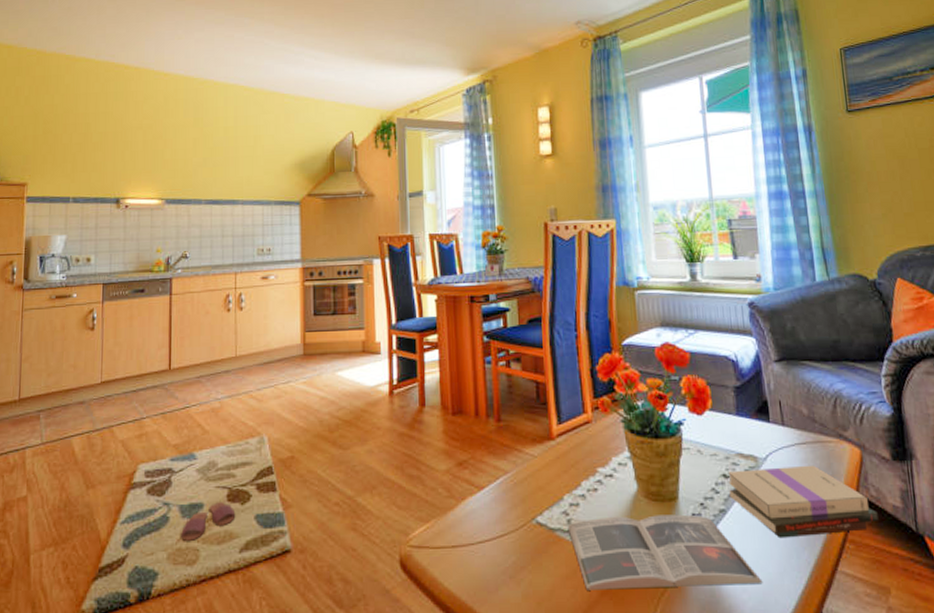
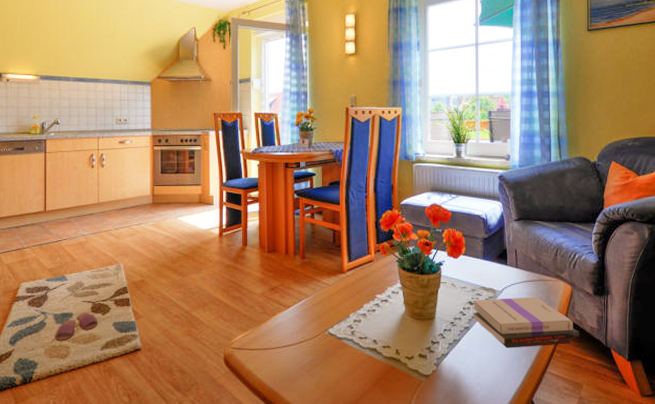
magazine: present [567,514,763,590] -> none [351,330,492,382]

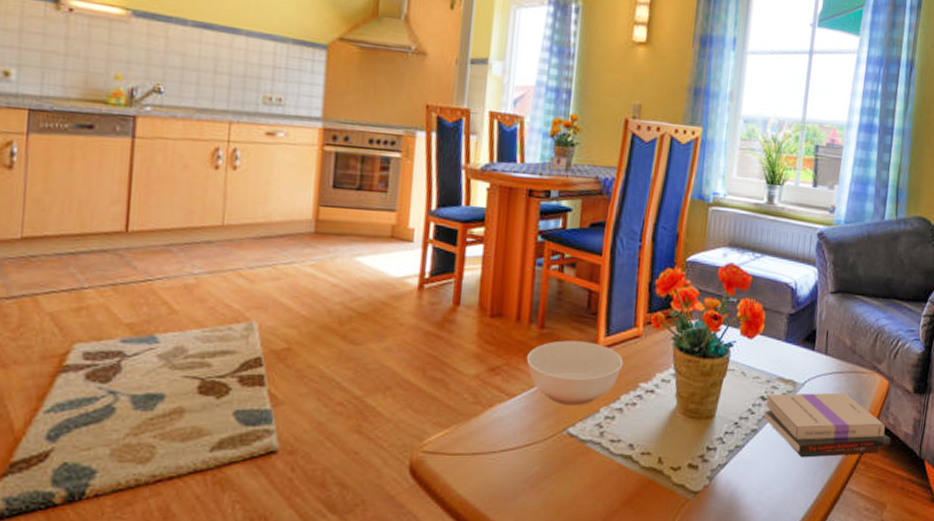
slippers: present [55,313,98,340] -> none [131,394,208,436]
bowl: none [295,266,363,313] -> present [526,340,624,406]

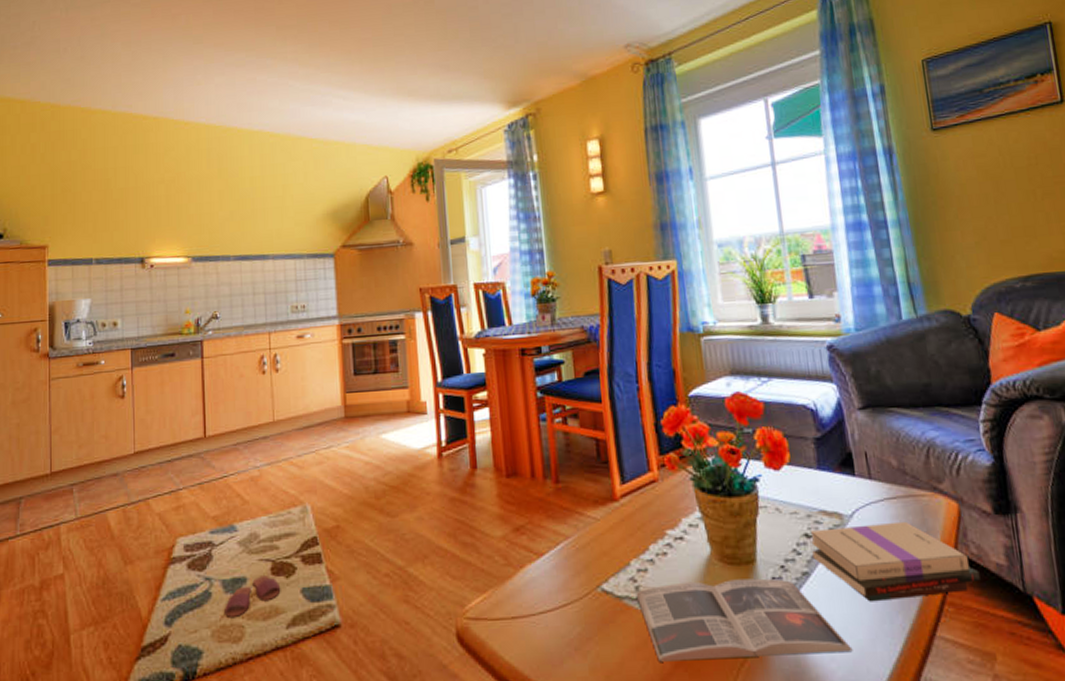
slippers: none [131,394,208,436] -> present [225,575,281,617]
bowl: present [526,340,624,406] -> none [547,491,645,561]
magazine: none [599,431,779,500] -> present [636,578,853,662]

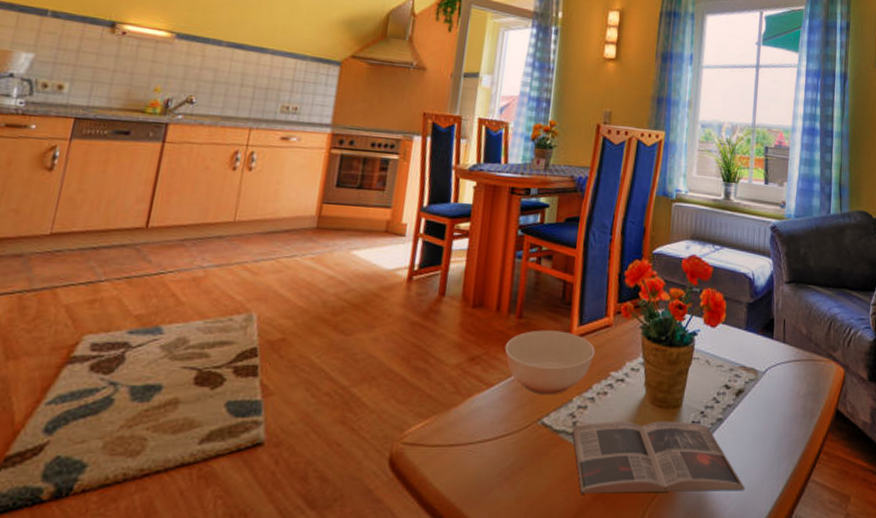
slippers: present [225,575,281,617] -> none [125,385,202,428]
bowl: none [547,491,645,561] -> present [504,330,596,395]
books: present [810,521,981,602] -> none [728,380,850,448]

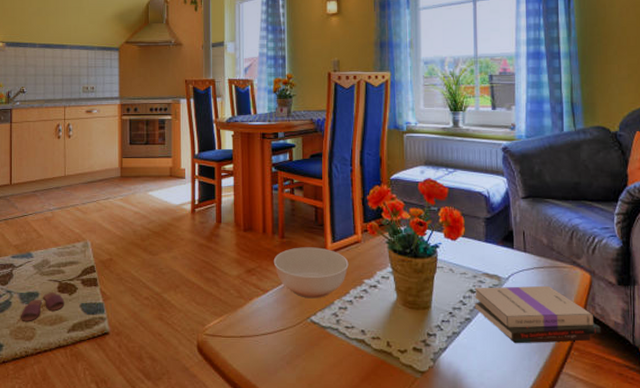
slippers: none [125,385,202,428] -> present [21,292,65,321]
magazine: present [572,420,745,494] -> none [336,319,498,379]
books: none [728,380,850,448] -> present [474,285,601,344]

